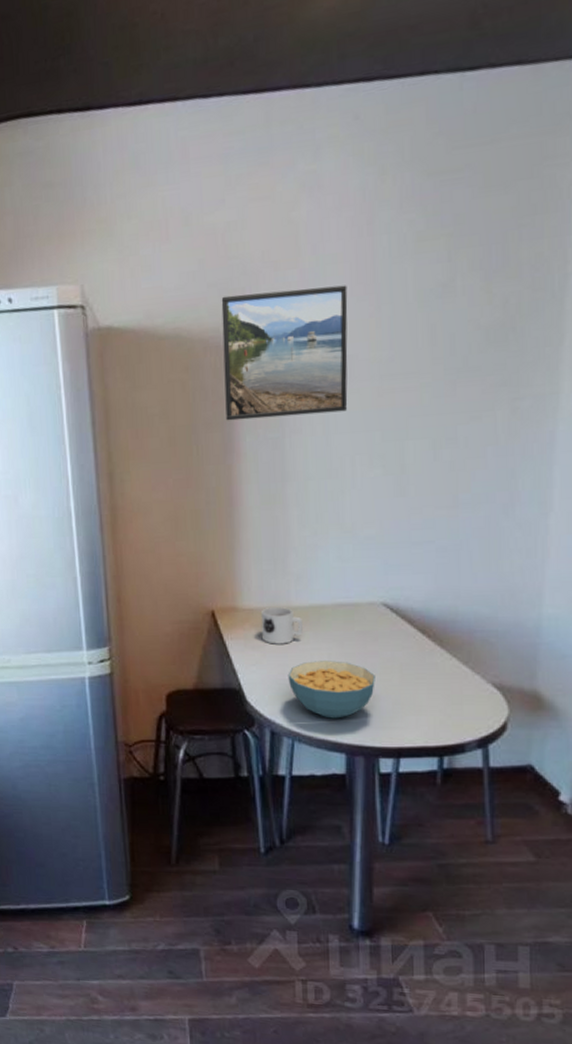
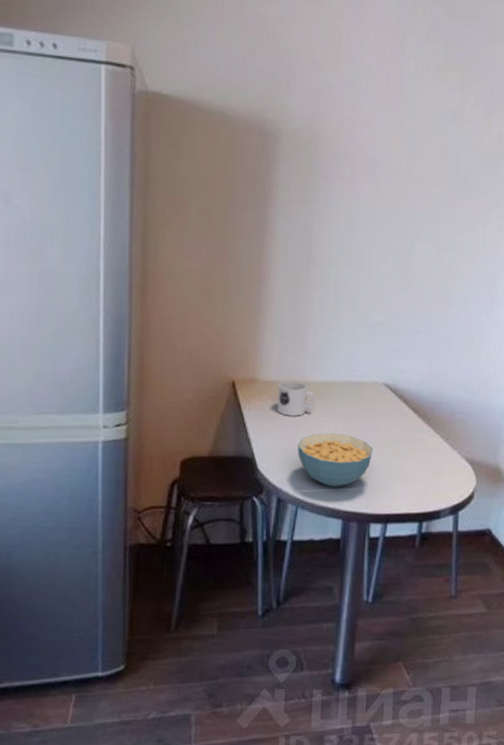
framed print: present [221,285,348,421] -> none [262,84,378,208]

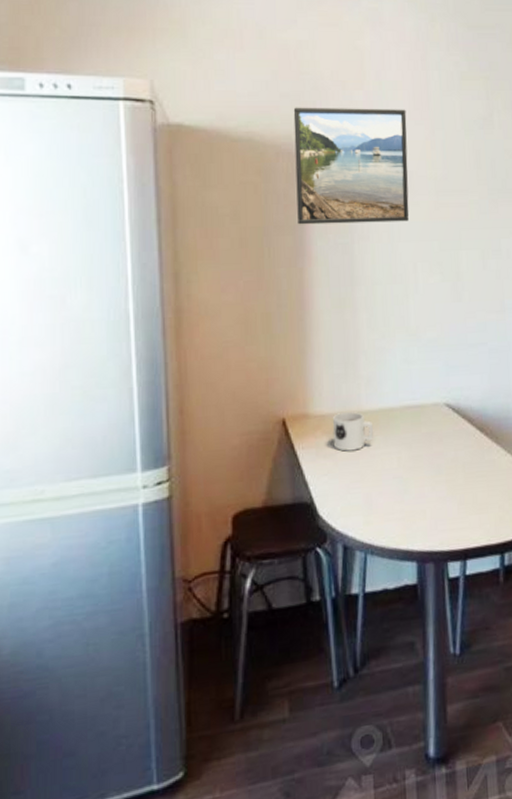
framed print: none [262,84,378,208] -> present [293,107,410,225]
cereal bowl: present [297,433,373,487] -> none [359,464,442,526]

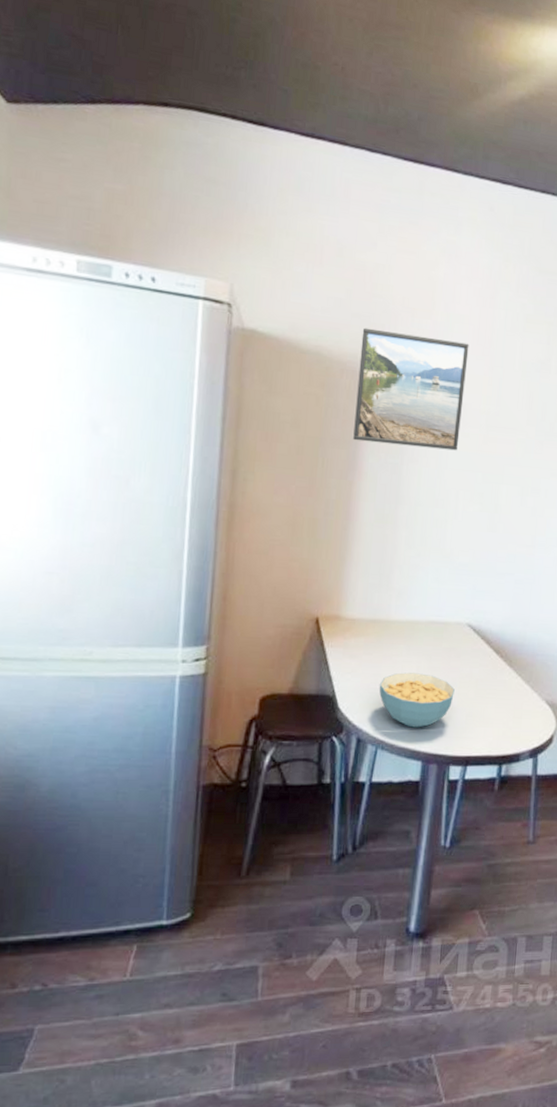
mug: present [332,411,373,452] -> none [359,619,398,655]
cereal bowl: none [359,464,442,526] -> present [379,672,455,728]

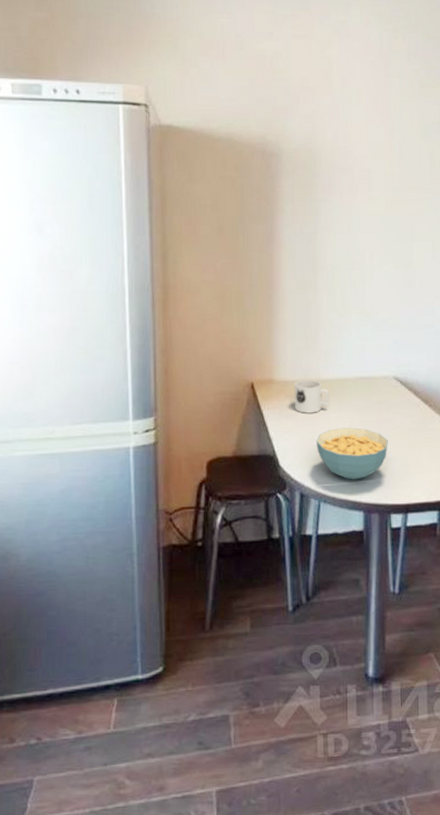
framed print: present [353,327,469,451] -> none [268,111,369,215]
mug: none [359,619,398,655] -> present [294,379,329,414]

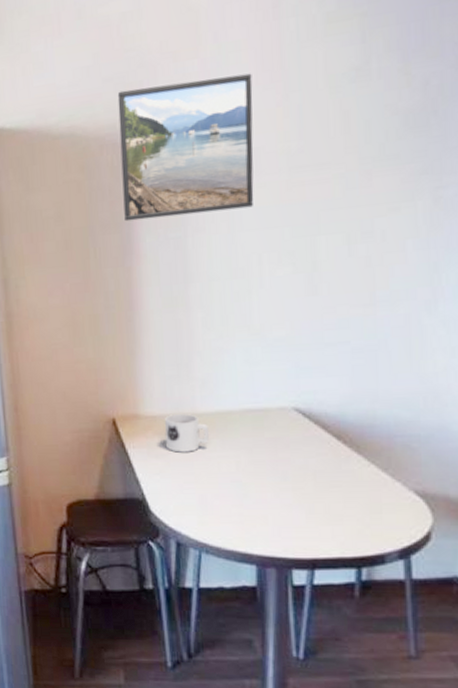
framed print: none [268,111,369,215] -> present [117,73,254,222]
cereal bowl: present [316,427,388,480] -> none [193,469,287,529]

